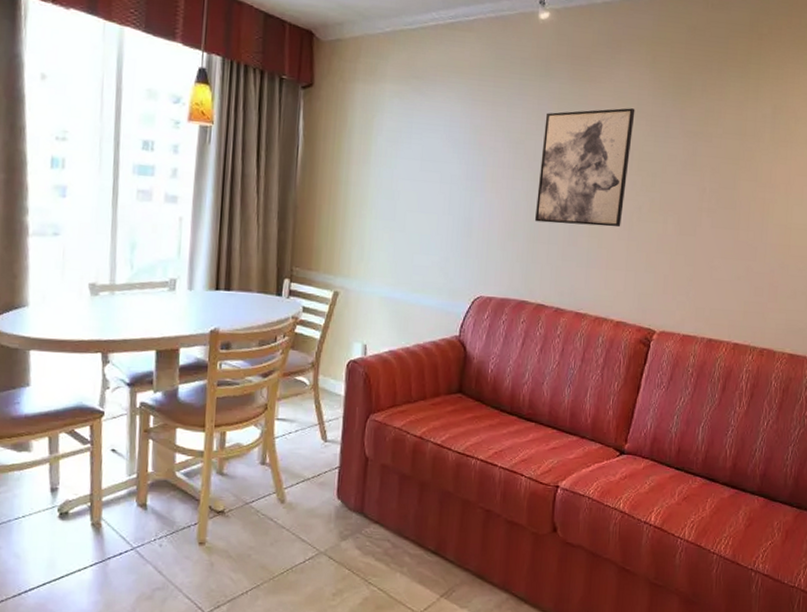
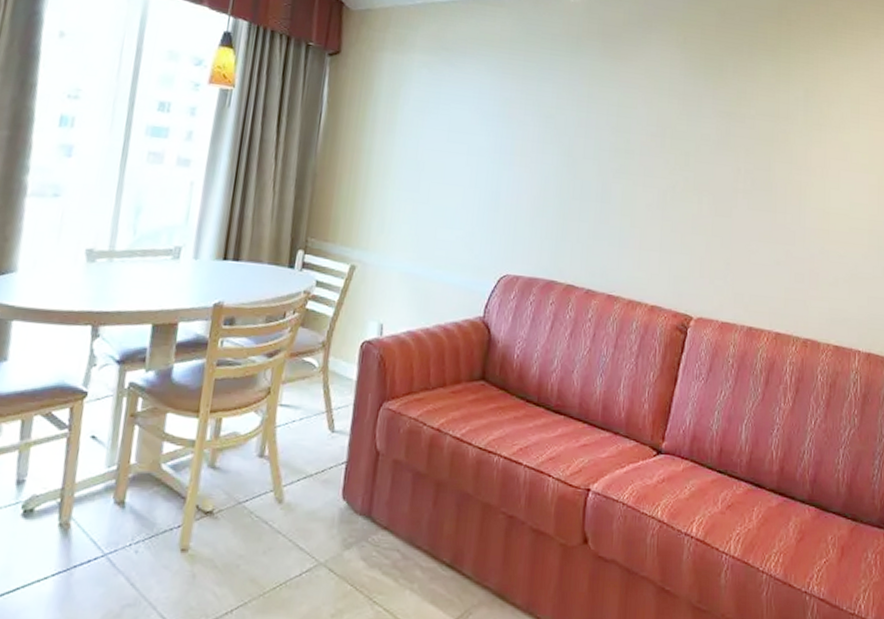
wall art: present [534,108,635,228] -> none [564,86,667,206]

